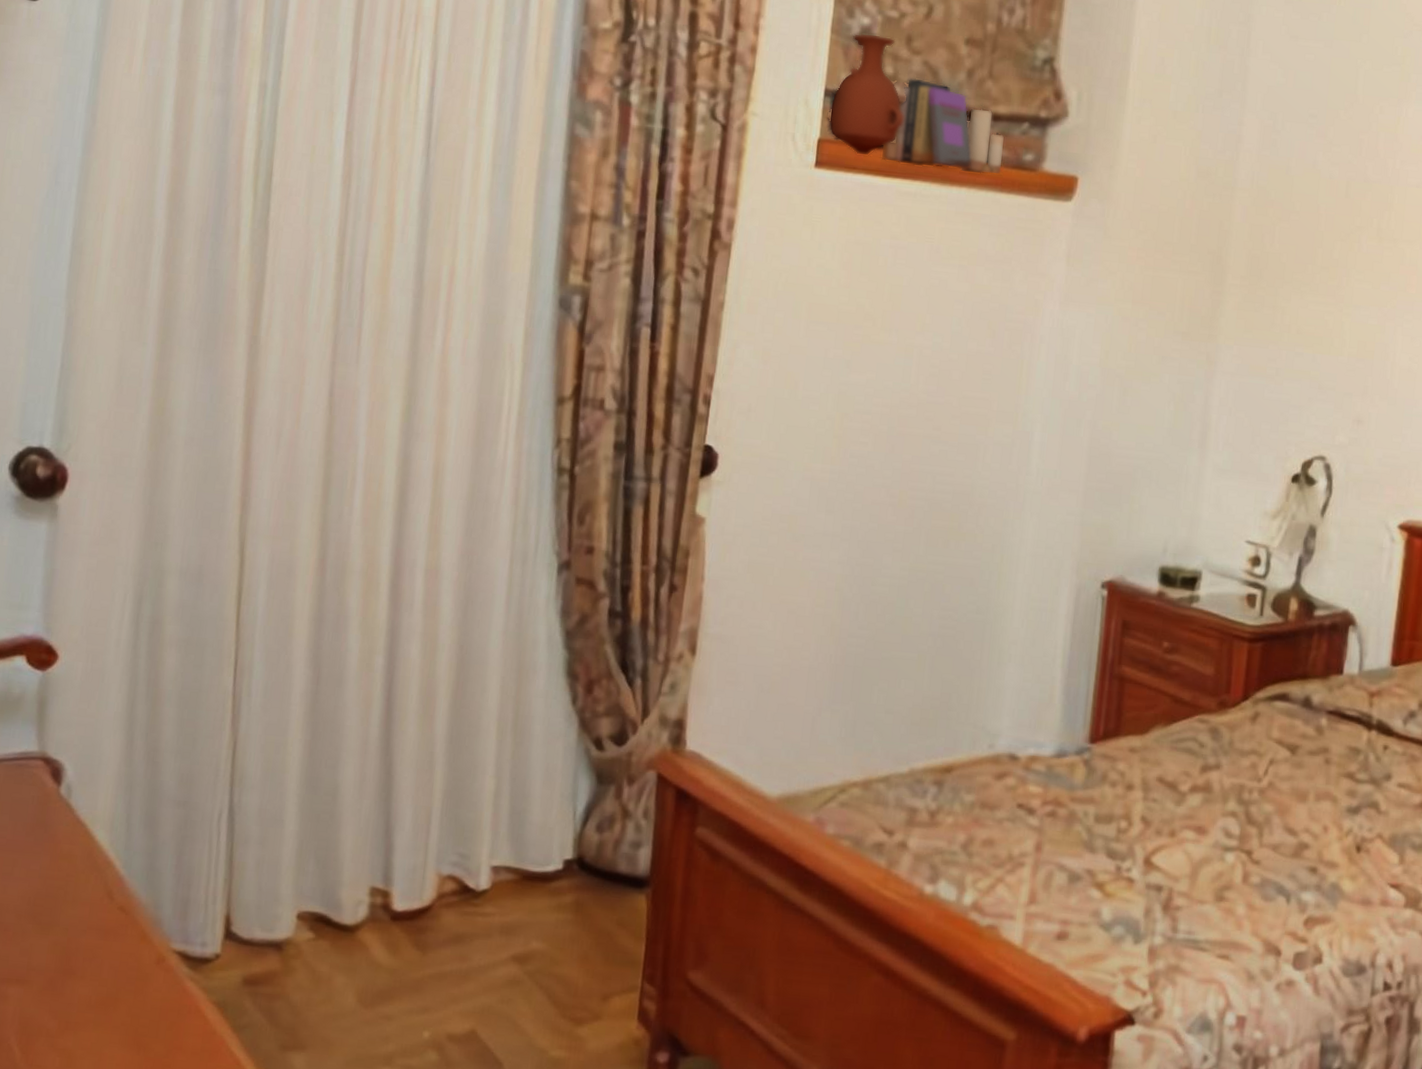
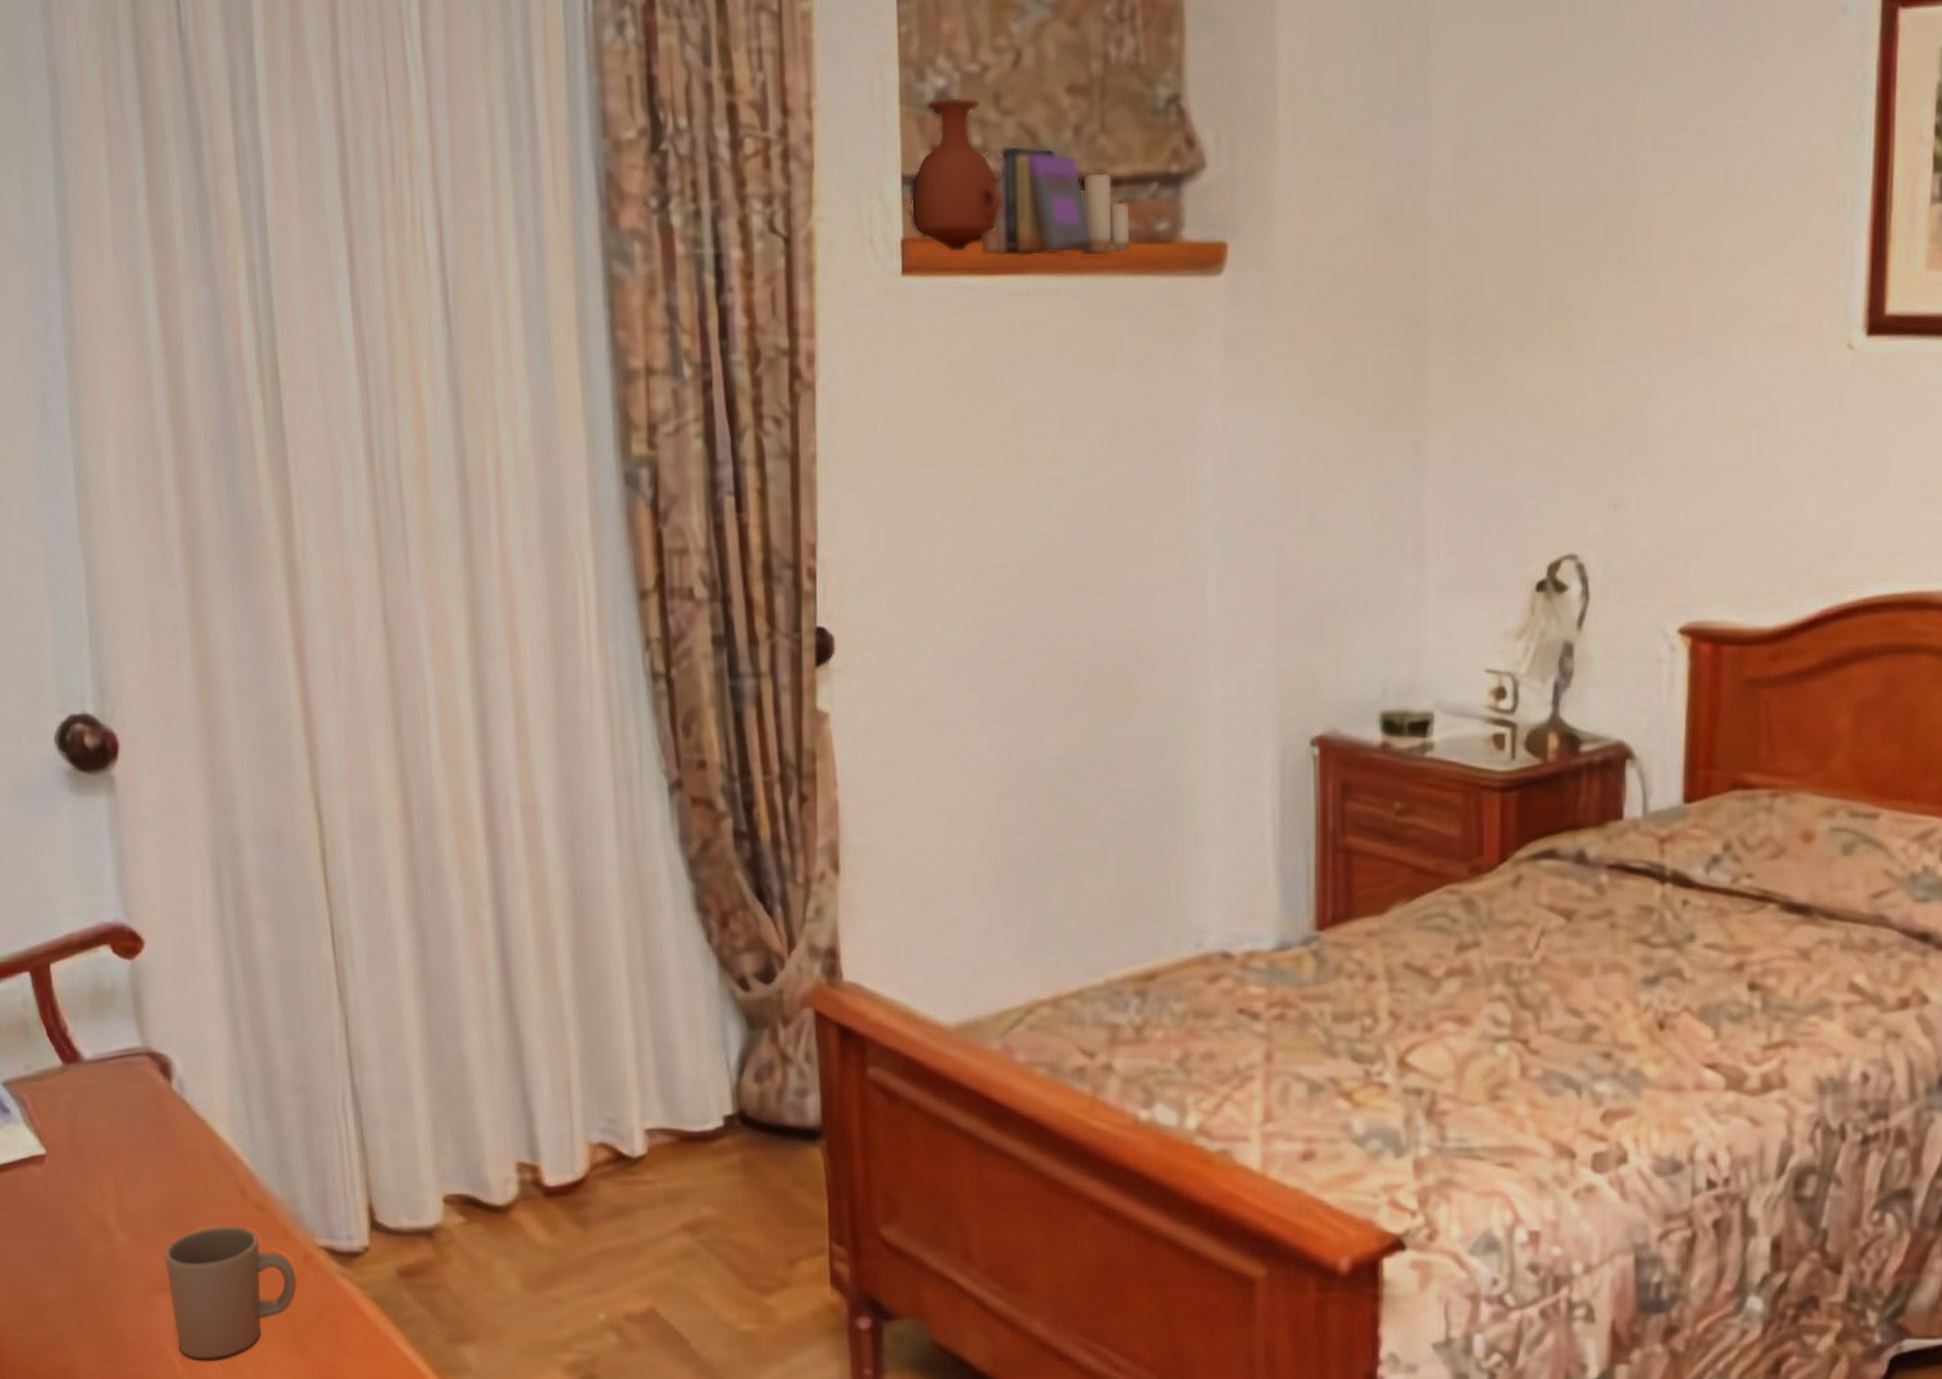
mug: none [20,924,147,1053] -> present [164,1226,298,1362]

